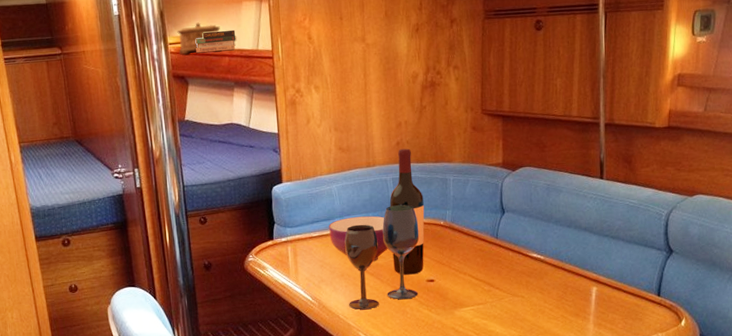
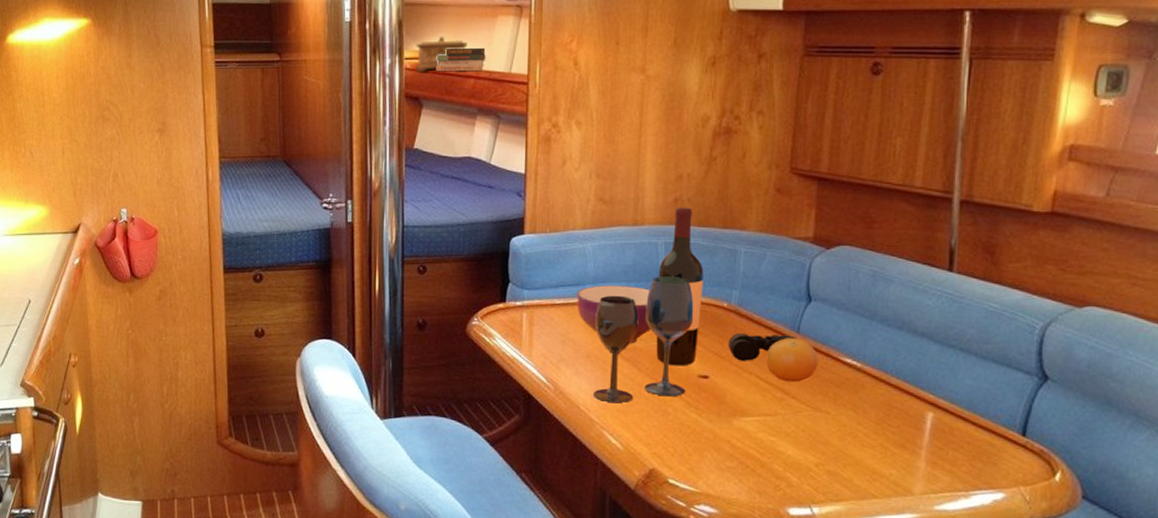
binoculars: none [446,241,496,265] -> present [728,333,797,361]
fruit: none [475,242,513,277] -> present [766,338,819,383]

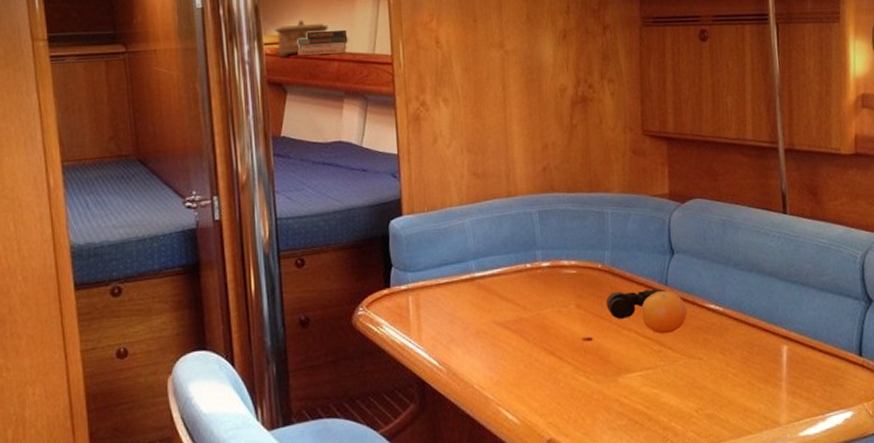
bowl: present [577,285,651,344] -> none [460,257,534,315]
wine glass: present [594,295,639,403] -> none [479,267,524,378]
wineglass: present [644,276,694,397] -> none [526,243,573,364]
wine bottle: present [656,207,704,366] -> none [535,175,579,332]

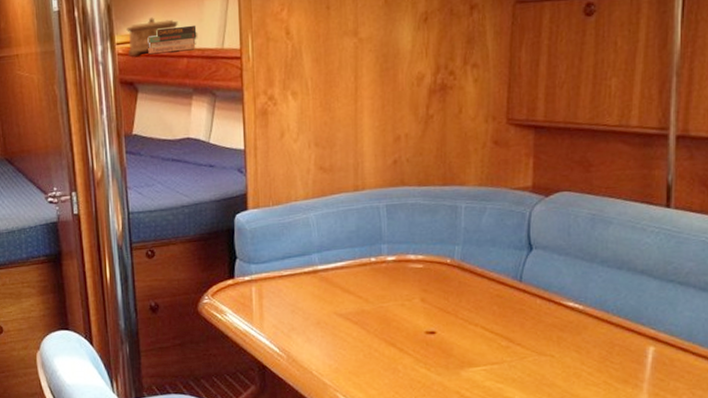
binoculars: present [606,289,666,319] -> none [452,285,519,314]
fruit: present [641,290,687,334] -> none [491,287,541,330]

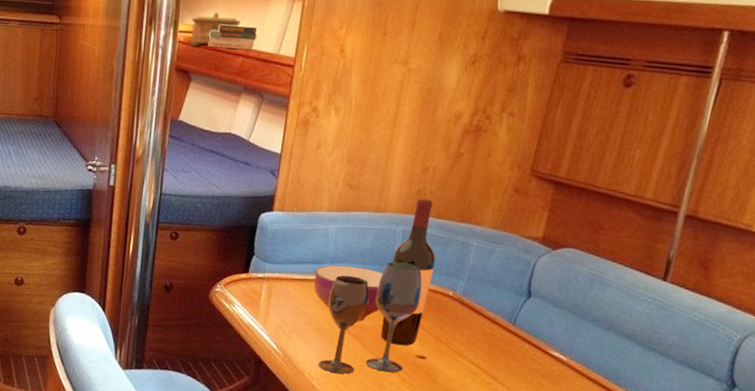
bowl: none [303,251,377,307] -> present [313,265,384,322]
wine glass: none [321,261,365,366] -> present [318,275,370,374]
wineglass: none [370,238,418,355] -> present [365,261,423,373]
wine bottle: none [381,168,426,325] -> present [380,198,436,346]

